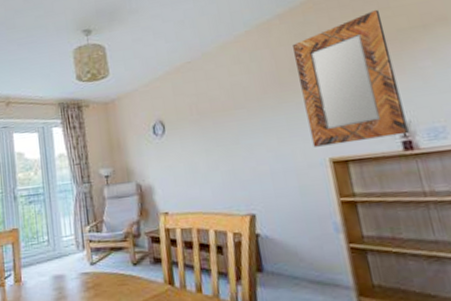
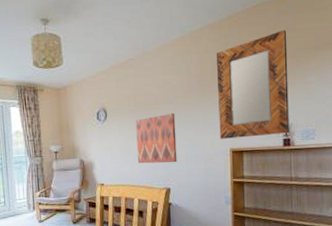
wall art: none [201,119,260,185] -> present [135,112,177,164]

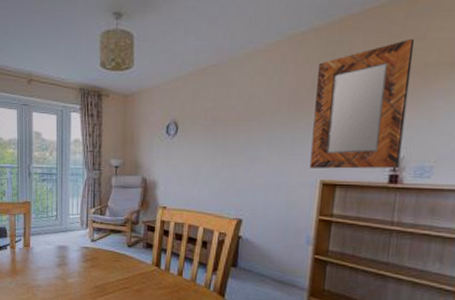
wall art: present [135,112,177,164] -> none [207,132,259,191]

